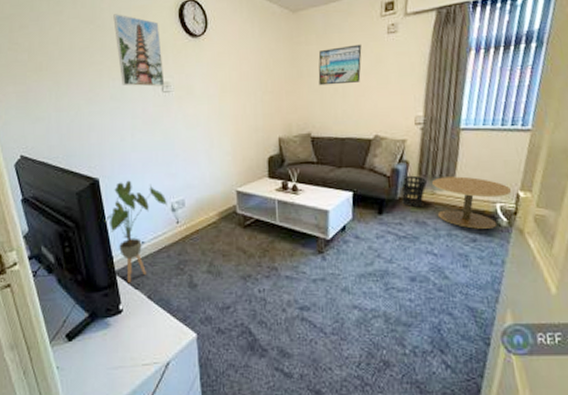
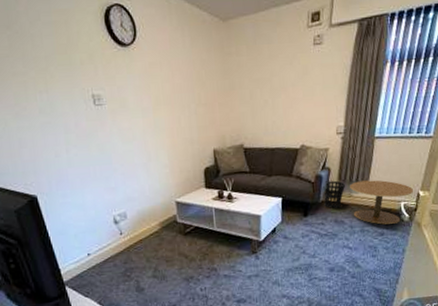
house plant: present [104,180,167,282] -> none [47,196,109,291]
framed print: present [113,14,165,87] -> none [32,18,96,100]
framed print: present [318,44,362,86] -> none [249,56,290,98]

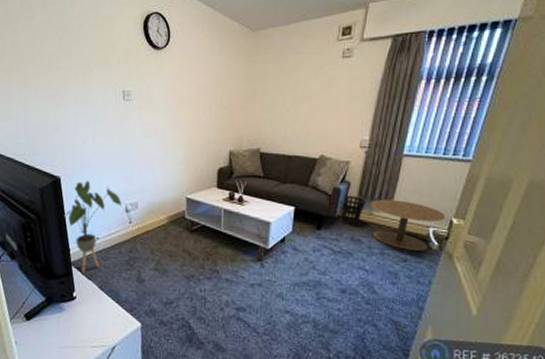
house plant: none [47,196,109,291] -> present [63,180,122,273]

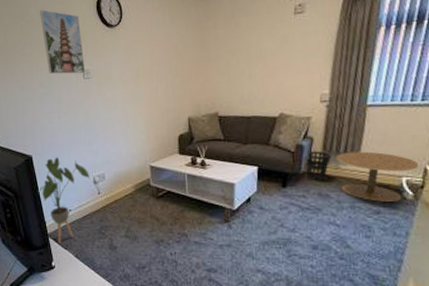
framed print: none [81,22,126,94] -> present [40,10,86,74]

